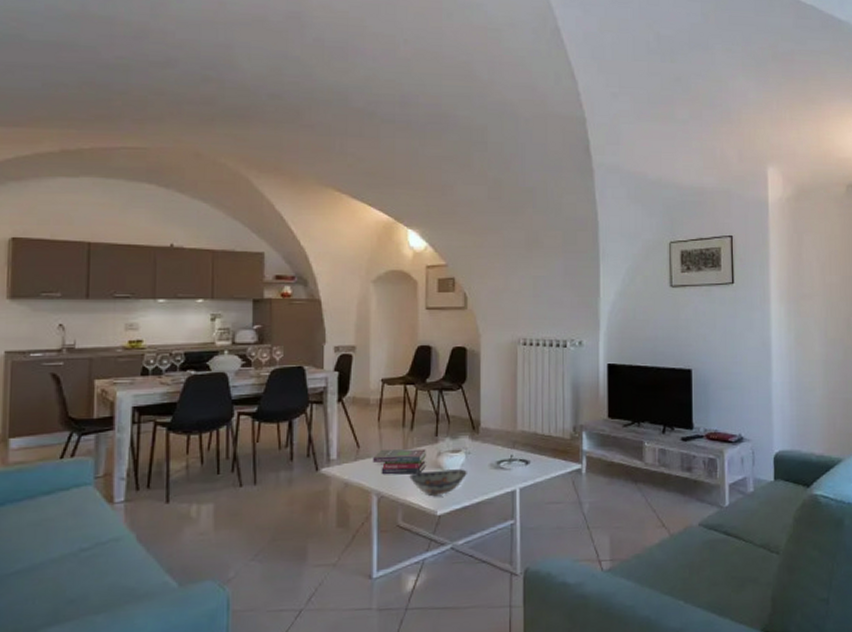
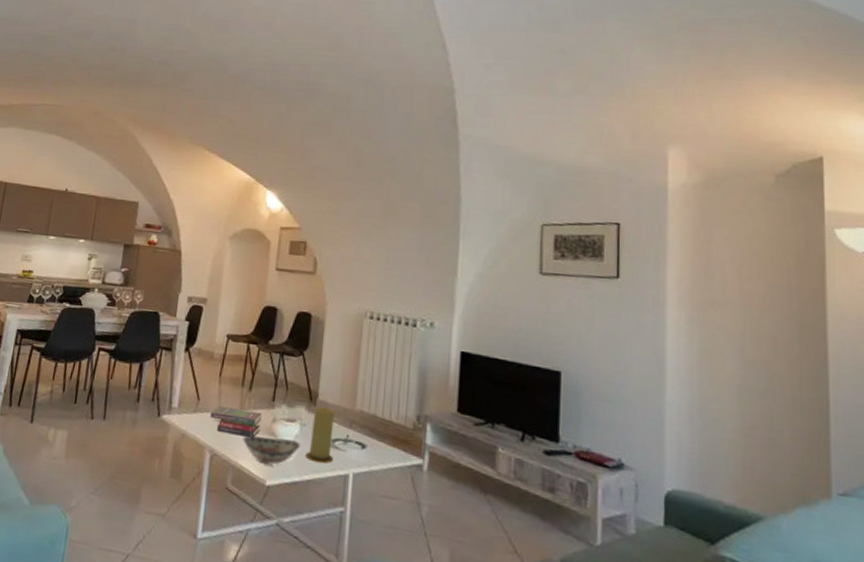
candle: none [473,433,499,484] -> present [305,406,335,463]

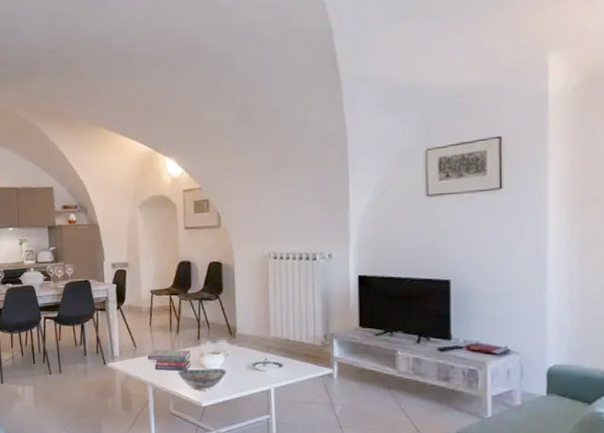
candle: present [305,406,335,463] -> none [232,338,255,383]

